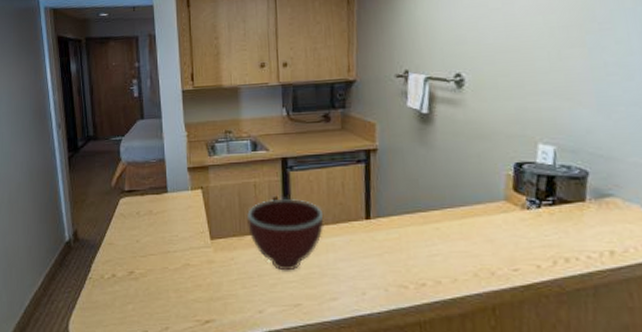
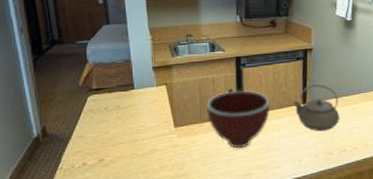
teapot: none [352,195,417,257] -> present [293,84,340,132]

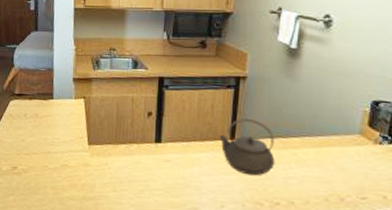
bowl: present [206,90,270,149] -> none [122,114,193,180]

